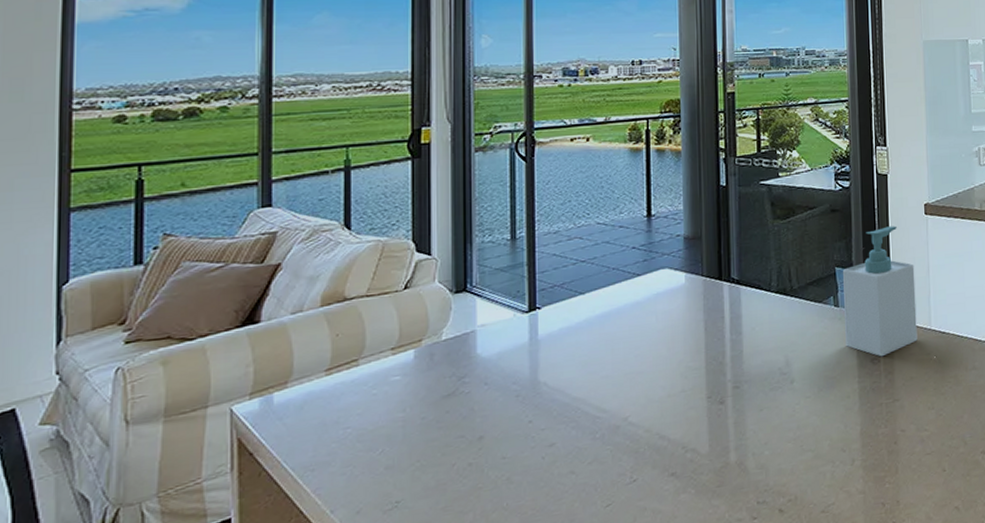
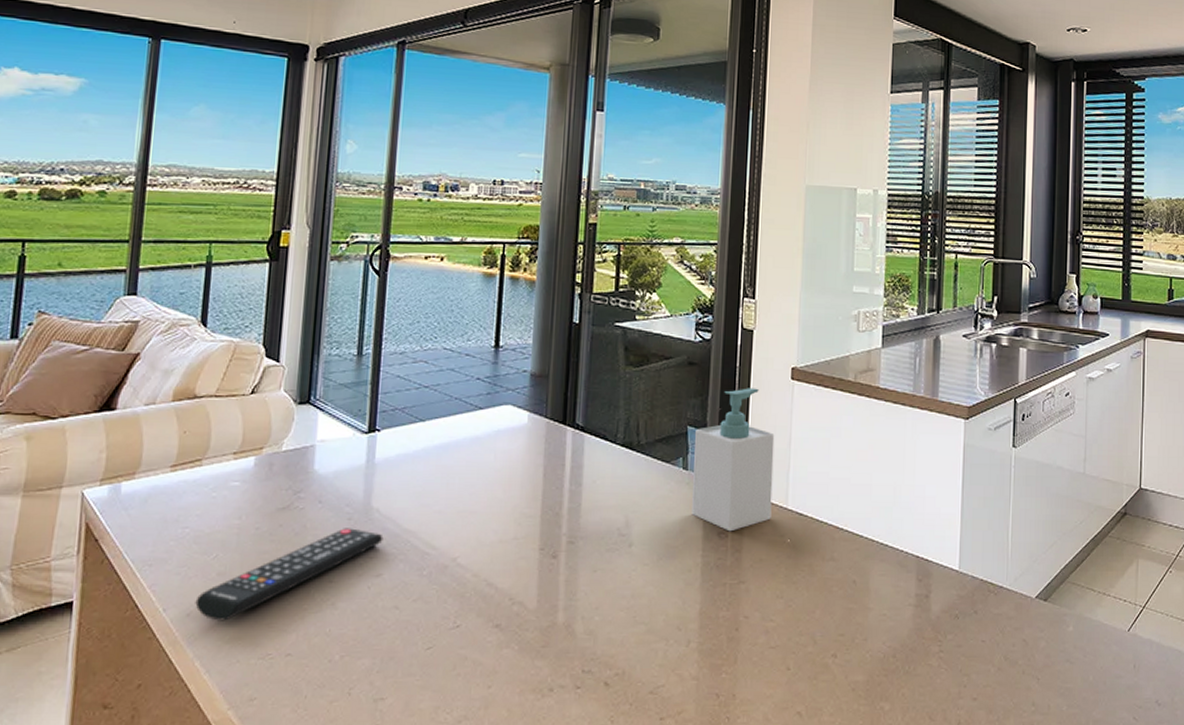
remote control: none [364,404,553,514] -> present [195,528,383,621]

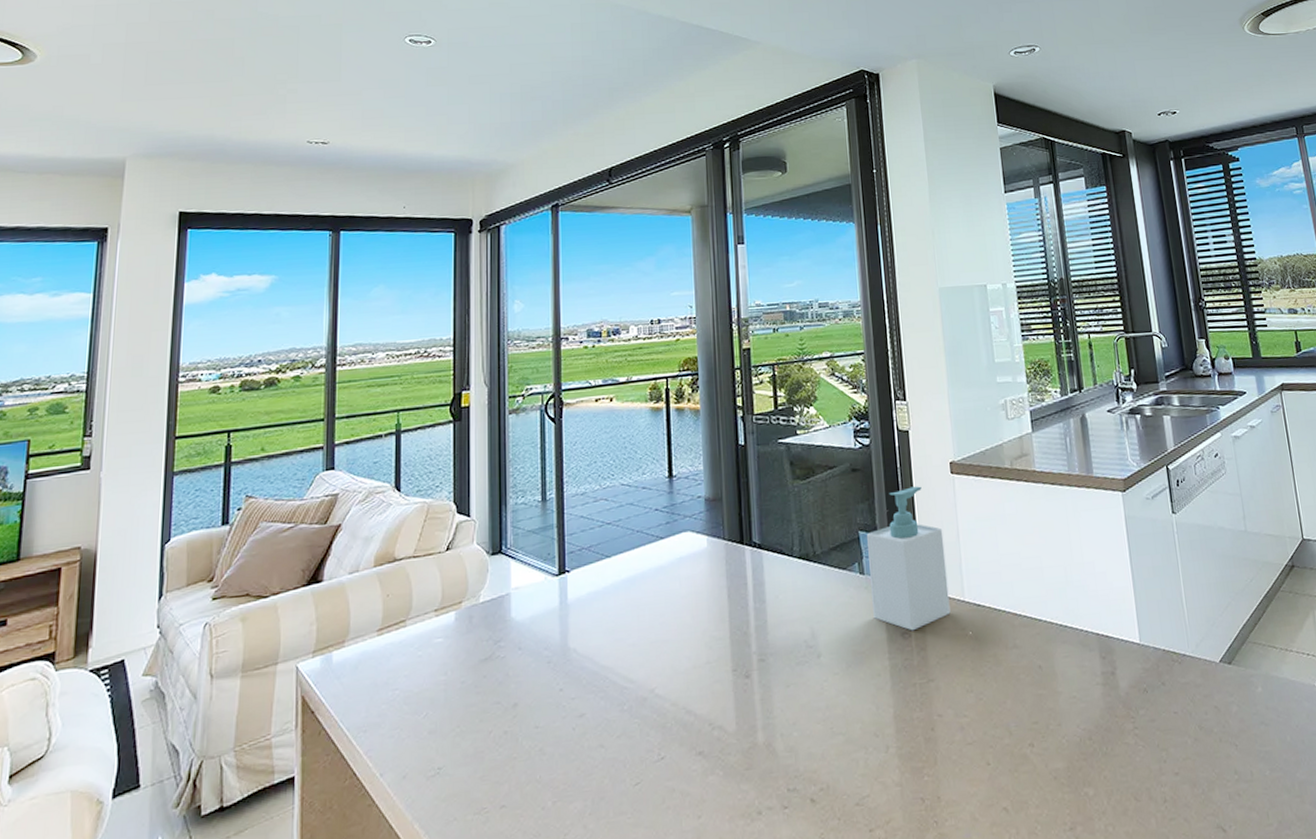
remote control: present [195,528,383,621] -> none [410,671,583,780]

